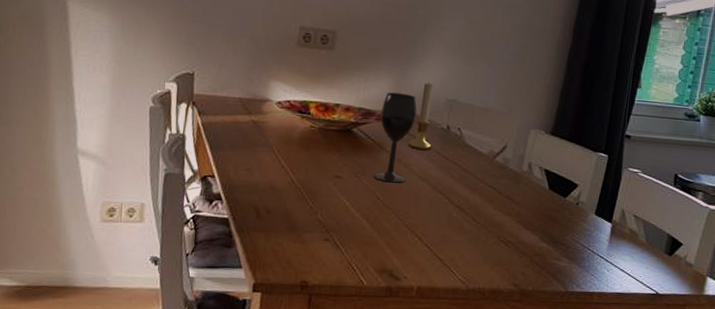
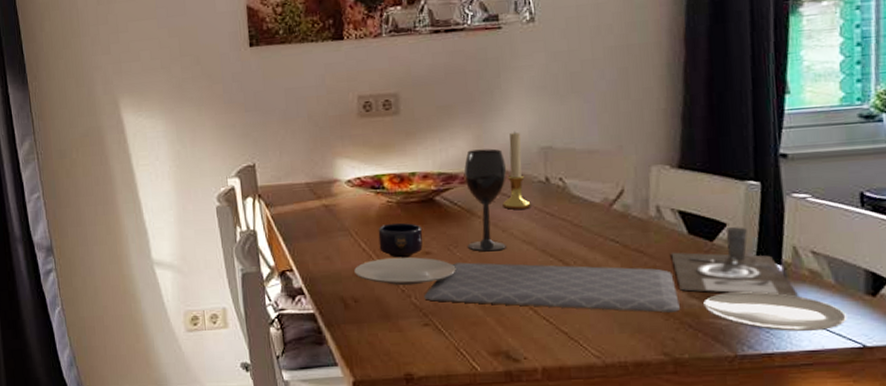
plate: none [271,177,361,204] -> present [354,257,456,286]
mug: none [297,146,338,179] -> present [378,222,423,258]
placemat: none [329,189,533,252] -> present [424,262,681,313]
place setting: none [533,188,619,250] -> present [671,227,798,297]
plate: none [550,240,650,278] -> present [703,291,848,331]

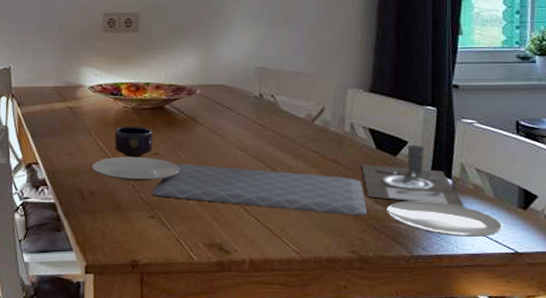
wine glass: present [463,148,507,252] -> none [190,66,228,155]
candle holder: present [502,130,531,210] -> none [222,51,247,120]

